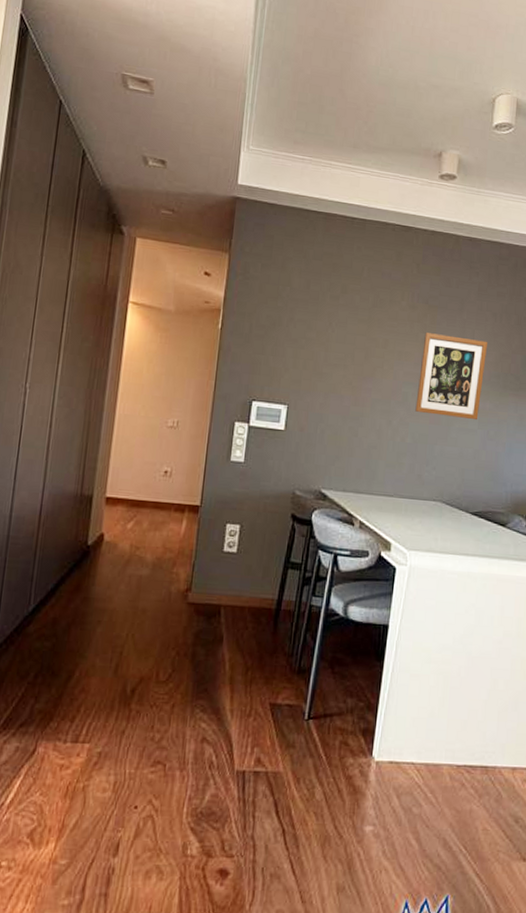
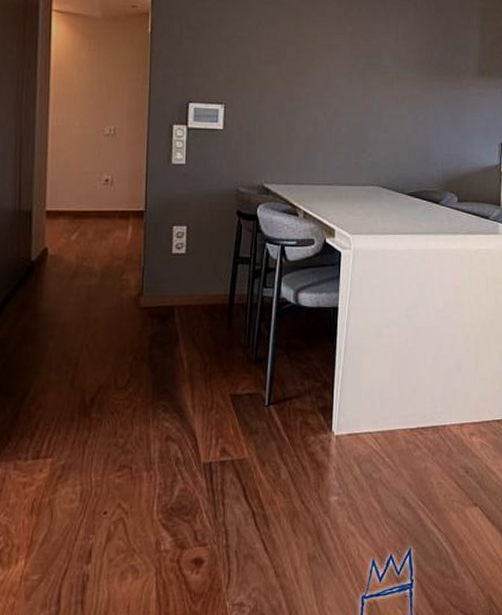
wall art: present [415,332,488,421] -> none [348,25,412,106]

